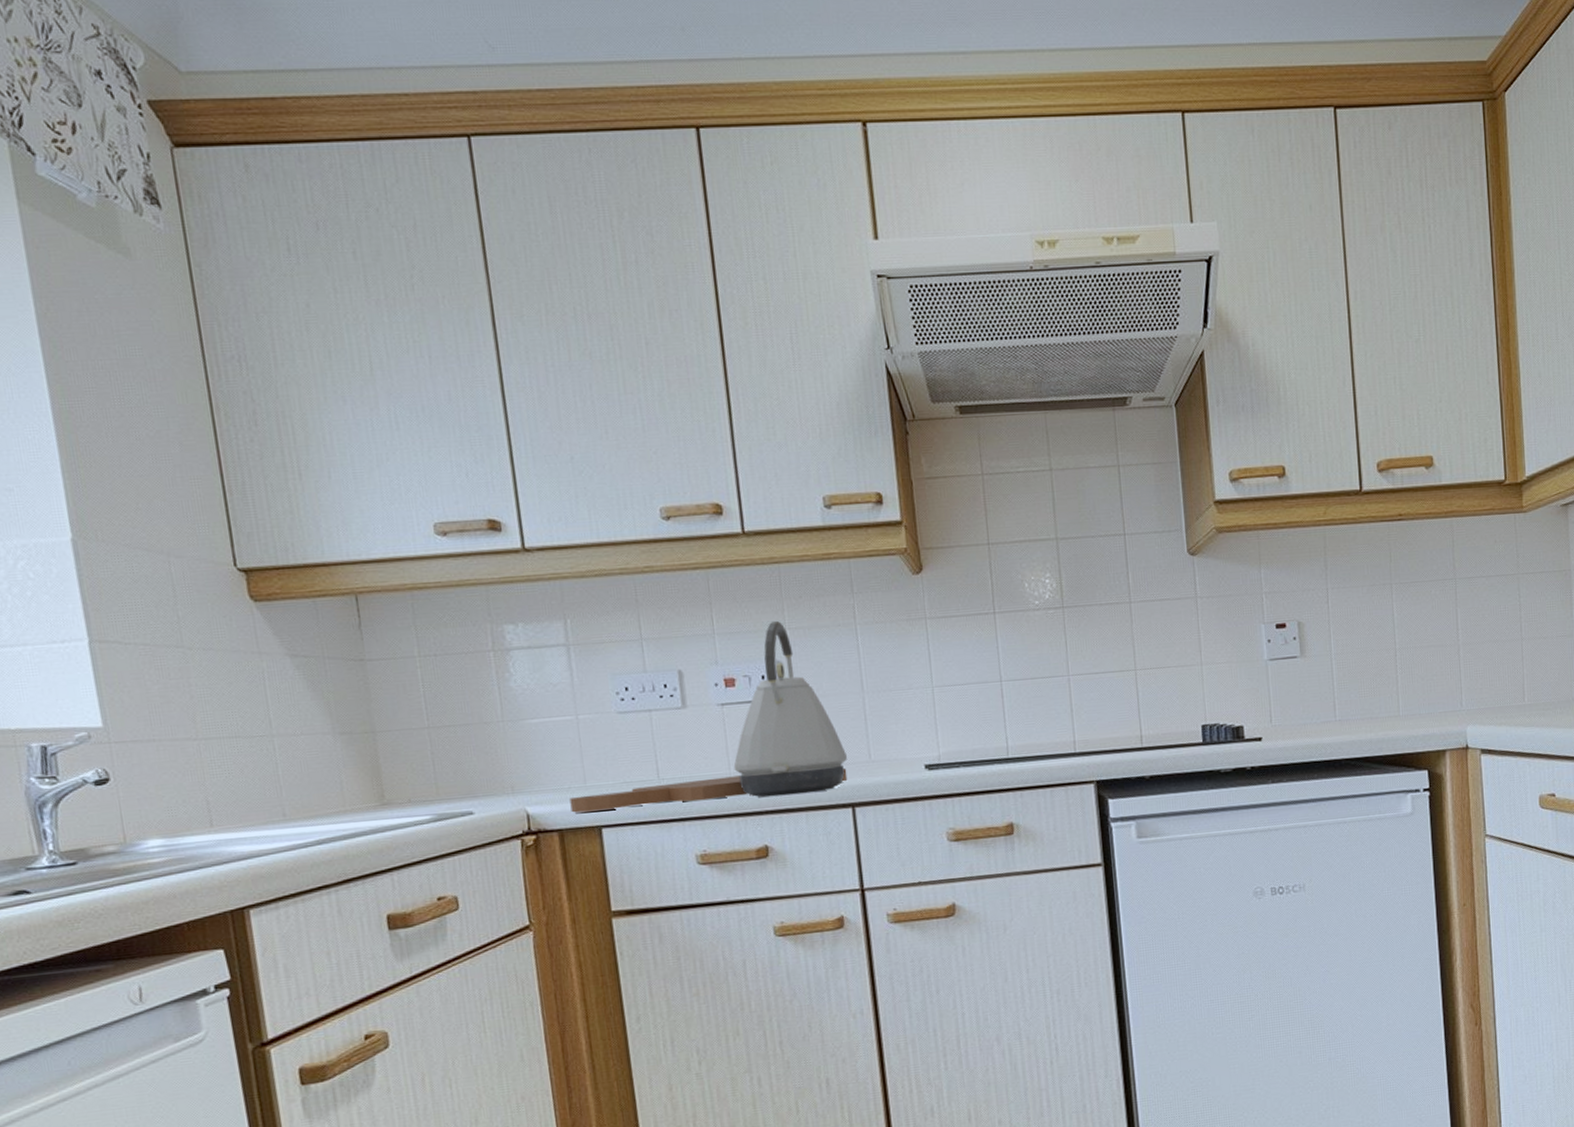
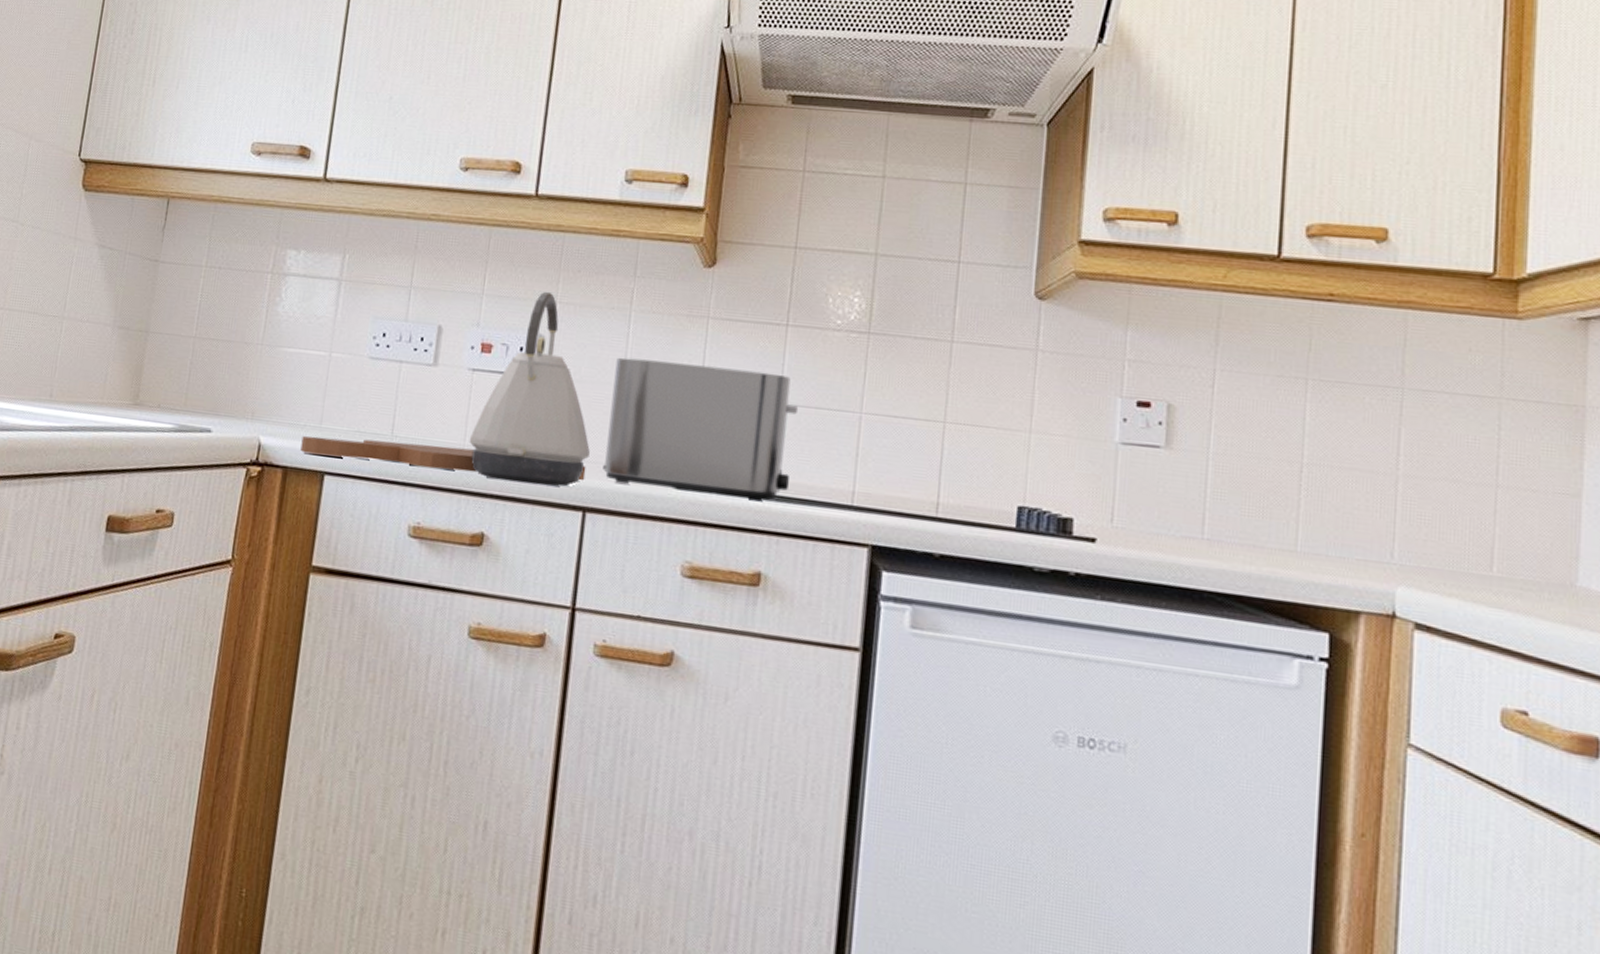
toaster: none [852,656,1022,776] -> present [603,357,799,502]

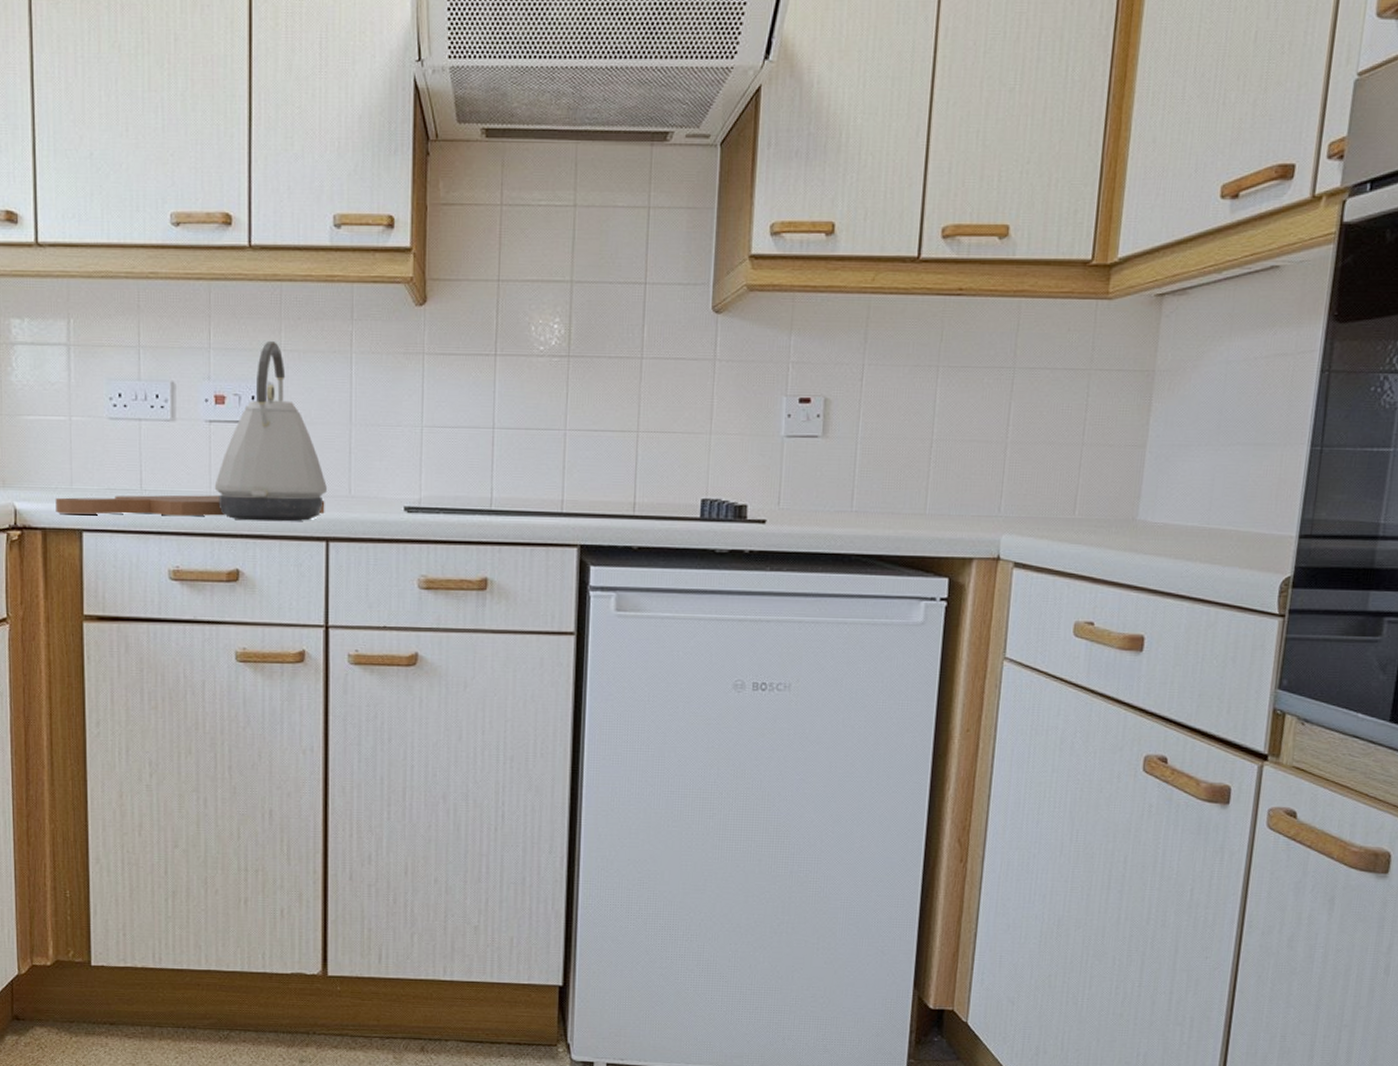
toaster: present [603,357,799,502] -> none [340,397,511,517]

